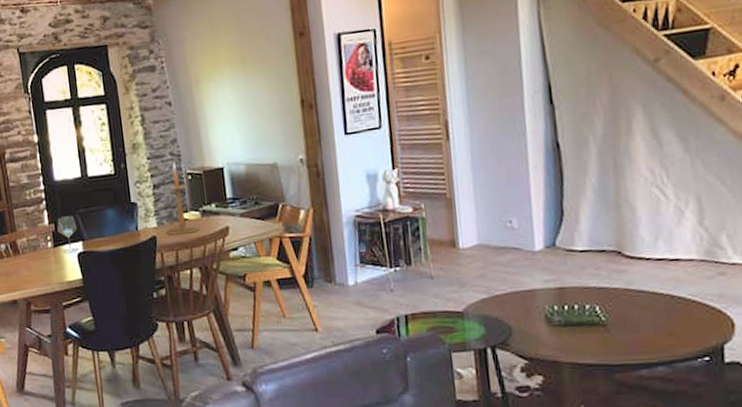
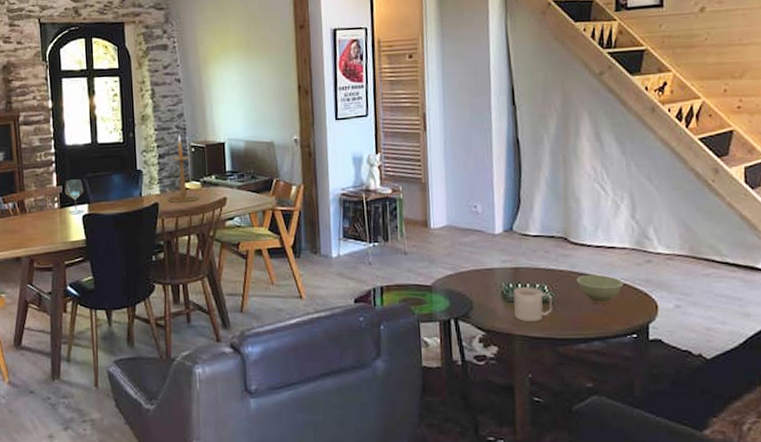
mug: none [558,308,608,348] -> present [512,287,554,323]
bowl: none [634,291,692,325] -> present [576,274,624,305]

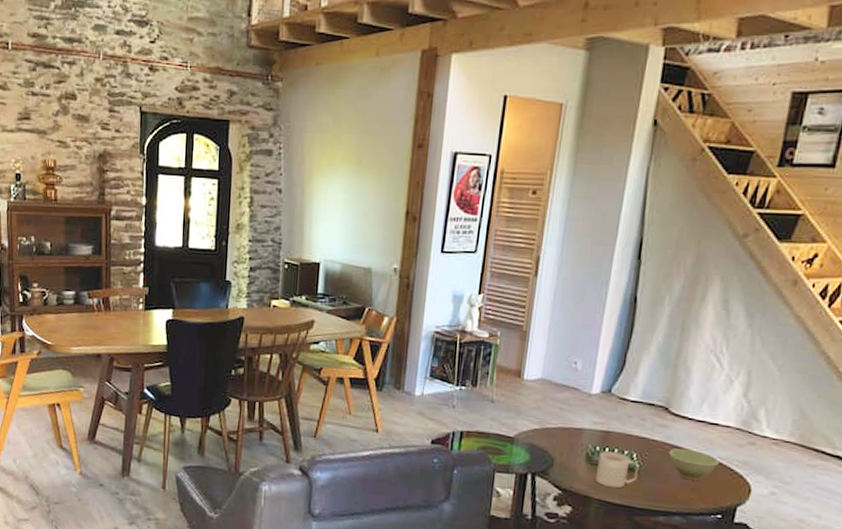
wine glass: present [65,179,84,215] -> none [151,282,170,319]
candlestick: present [168,134,200,204] -> none [255,248,287,321]

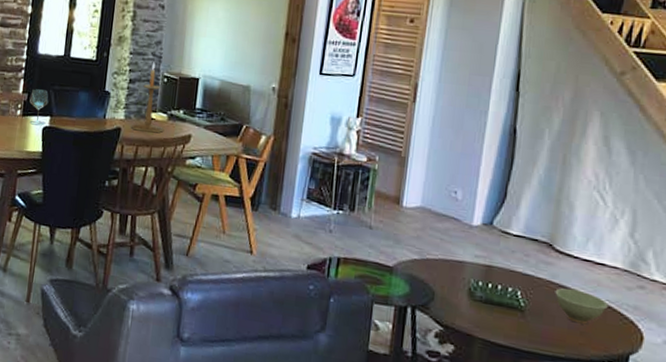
wine glass: none [151,282,170,319] -> present [29,89,49,126]
candlestick: none [255,248,287,321] -> present [132,62,164,133]
mug: present [594,451,639,489] -> none [478,287,524,328]

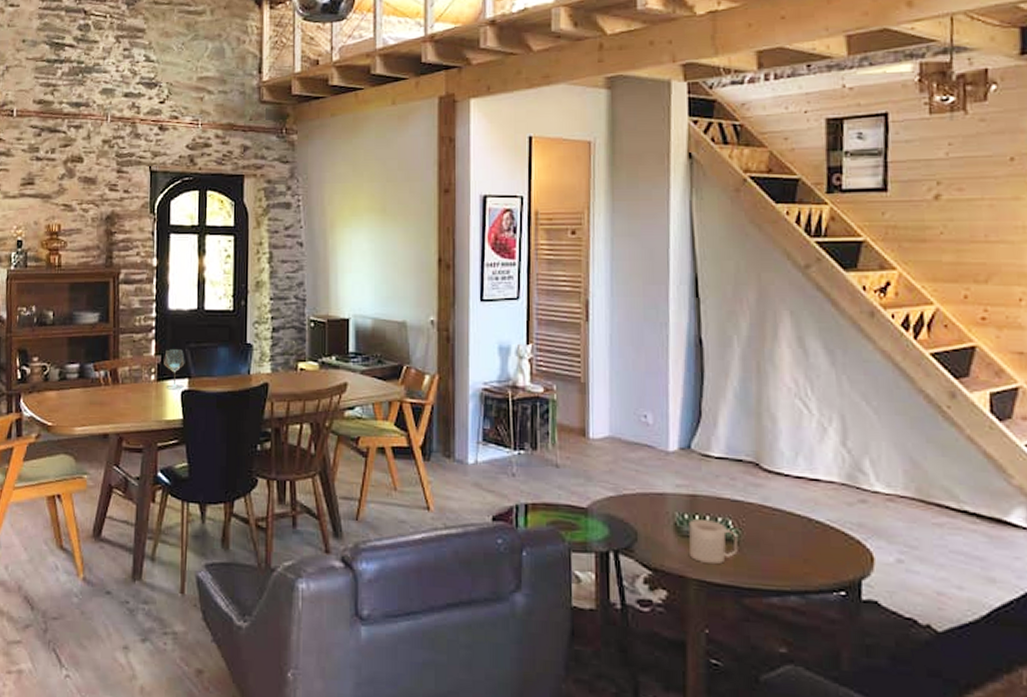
candlestick: present [132,62,164,133] -> none [280,306,317,386]
mug: none [478,287,524,328] -> present [687,519,739,565]
bowl: present [555,288,608,324] -> none [769,511,830,550]

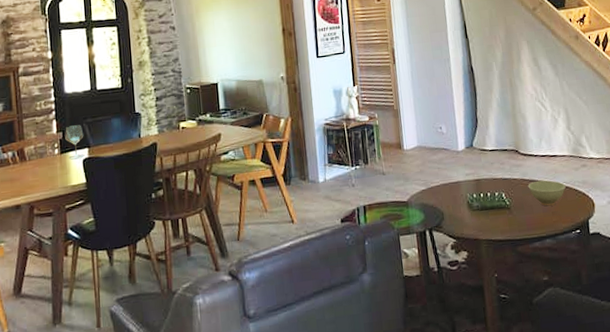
mug: present [687,519,739,565] -> none [476,195,511,227]
bowl: none [769,511,830,550] -> present [528,180,566,206]

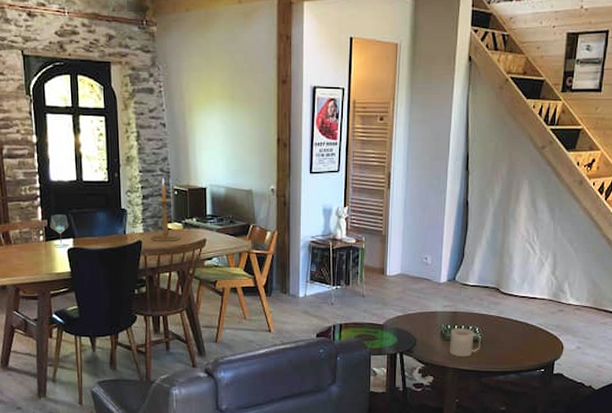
candlestick: none [166,77,196,142] -> present [151,177,181,242]
mug: none [476,195,511,227] -> present [449,328,482,358]
bowl: present [528,180,566,206] -> none [502,319,539,344]

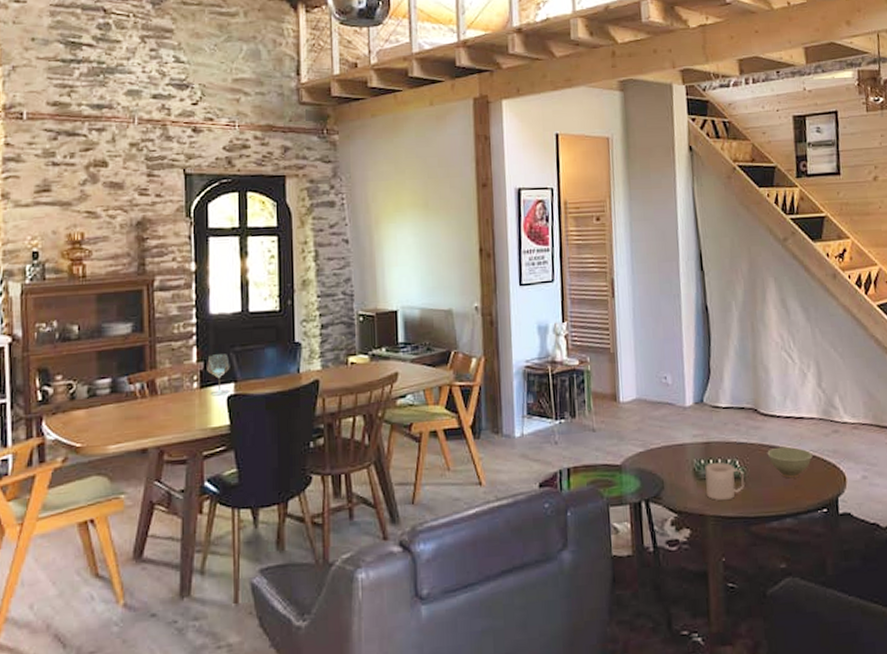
candlestick: present [151,177,181,242] -> none [331,301,368,380]
bowl: none [502,319,539,344] -> present [767,447,813,479]

